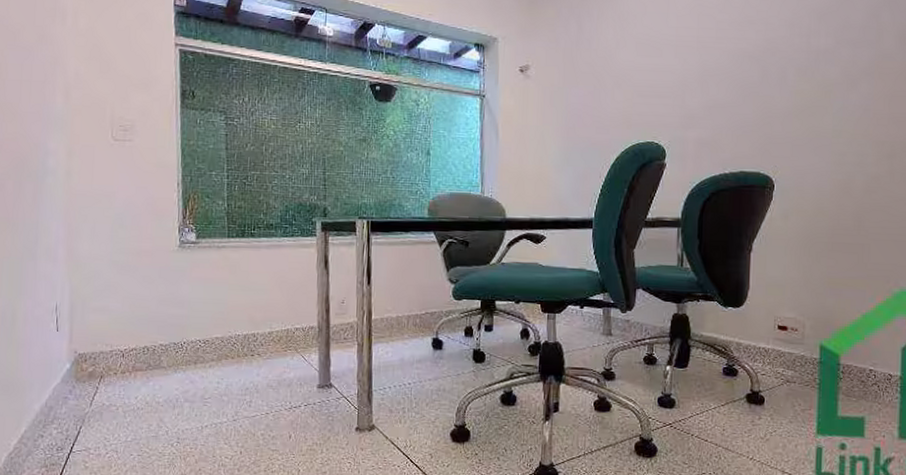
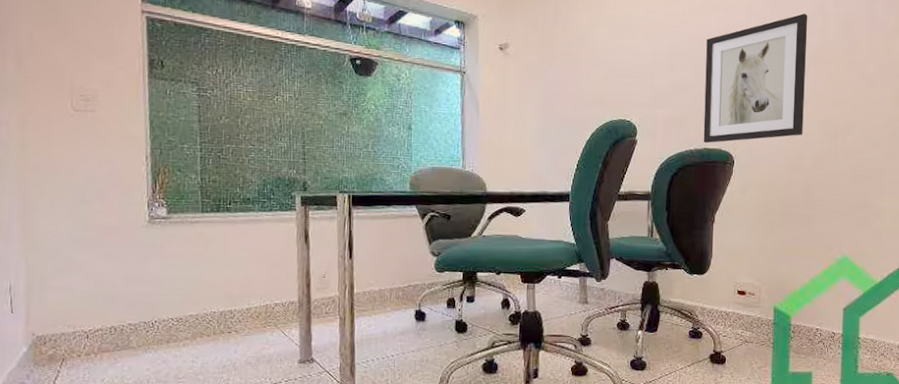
wall art: none [739,24,860,166] -> present [703,13,808,143]

